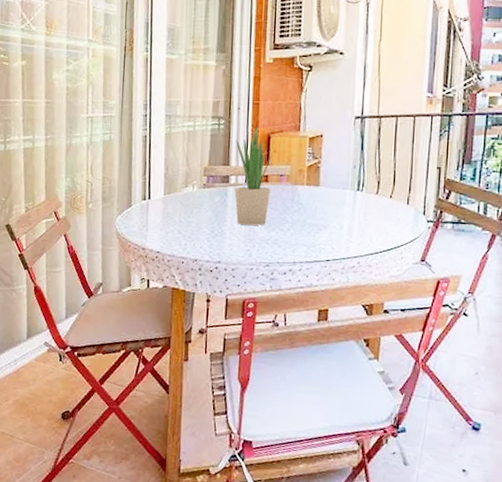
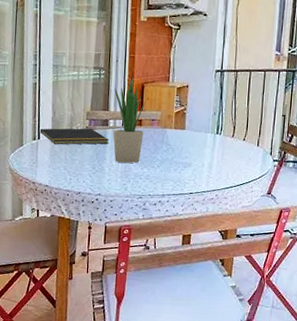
notepad: none [150,185,231,206] -> present [39,128,109,145]

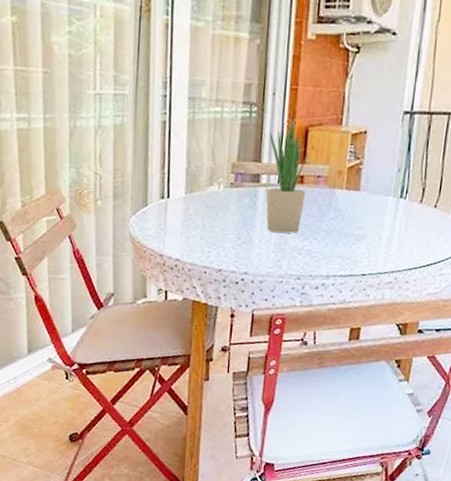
notepad: present [39,128,109,145] -> none [169,183,261,207]

